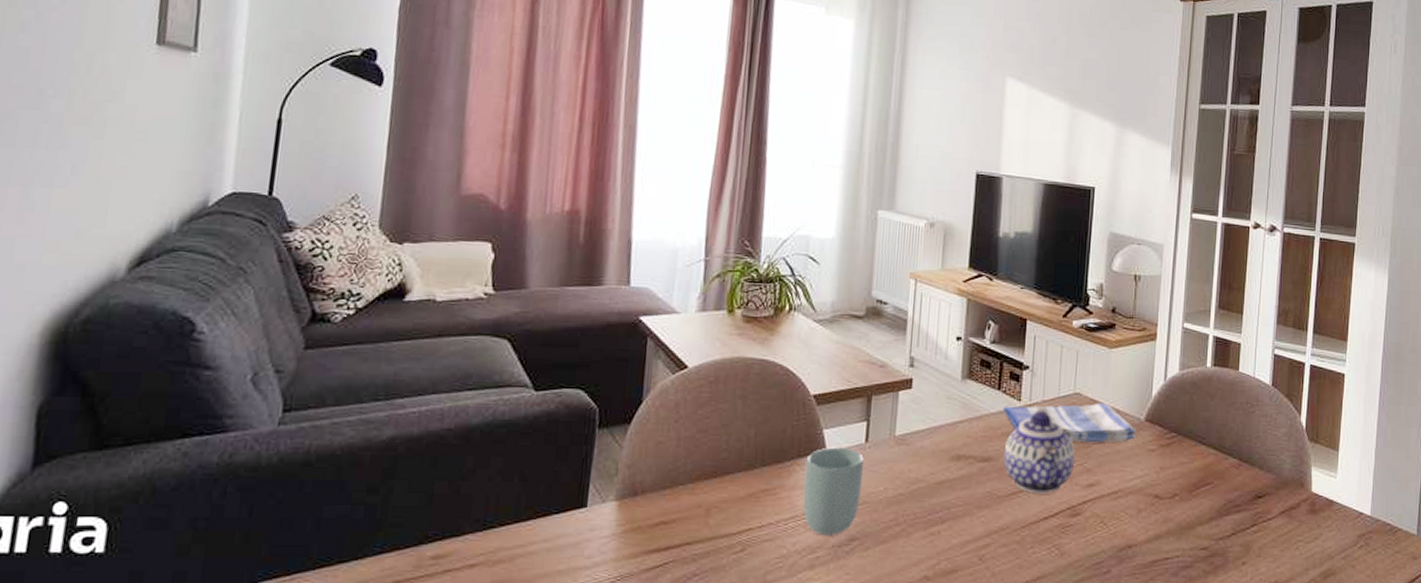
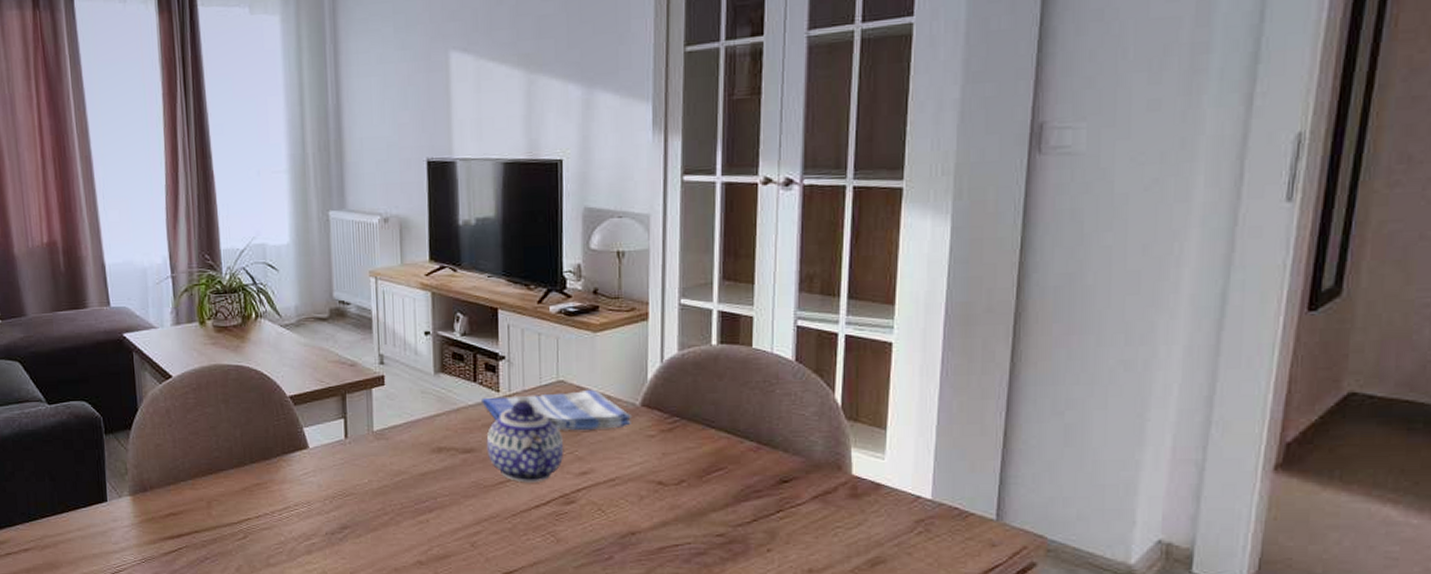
cup: present [802,447,865,536] -> none [291,443,347,525]

